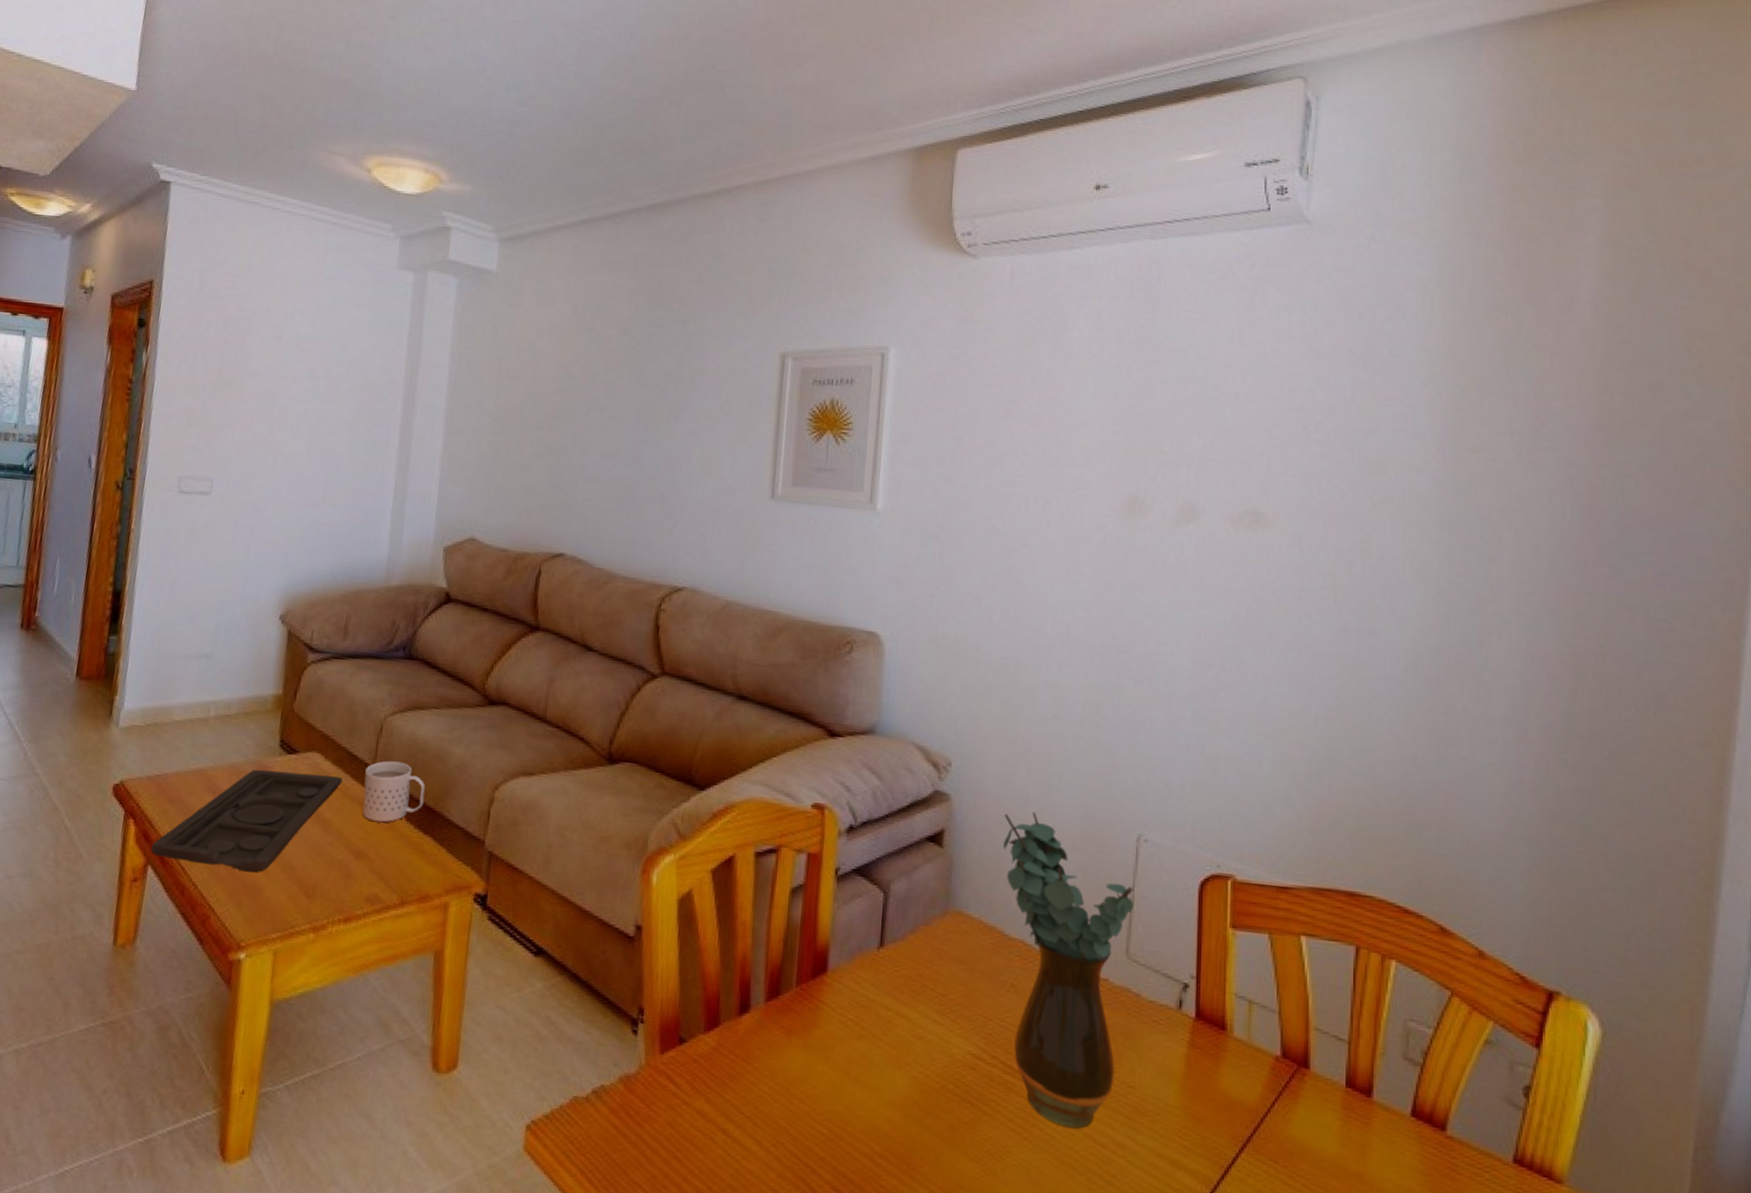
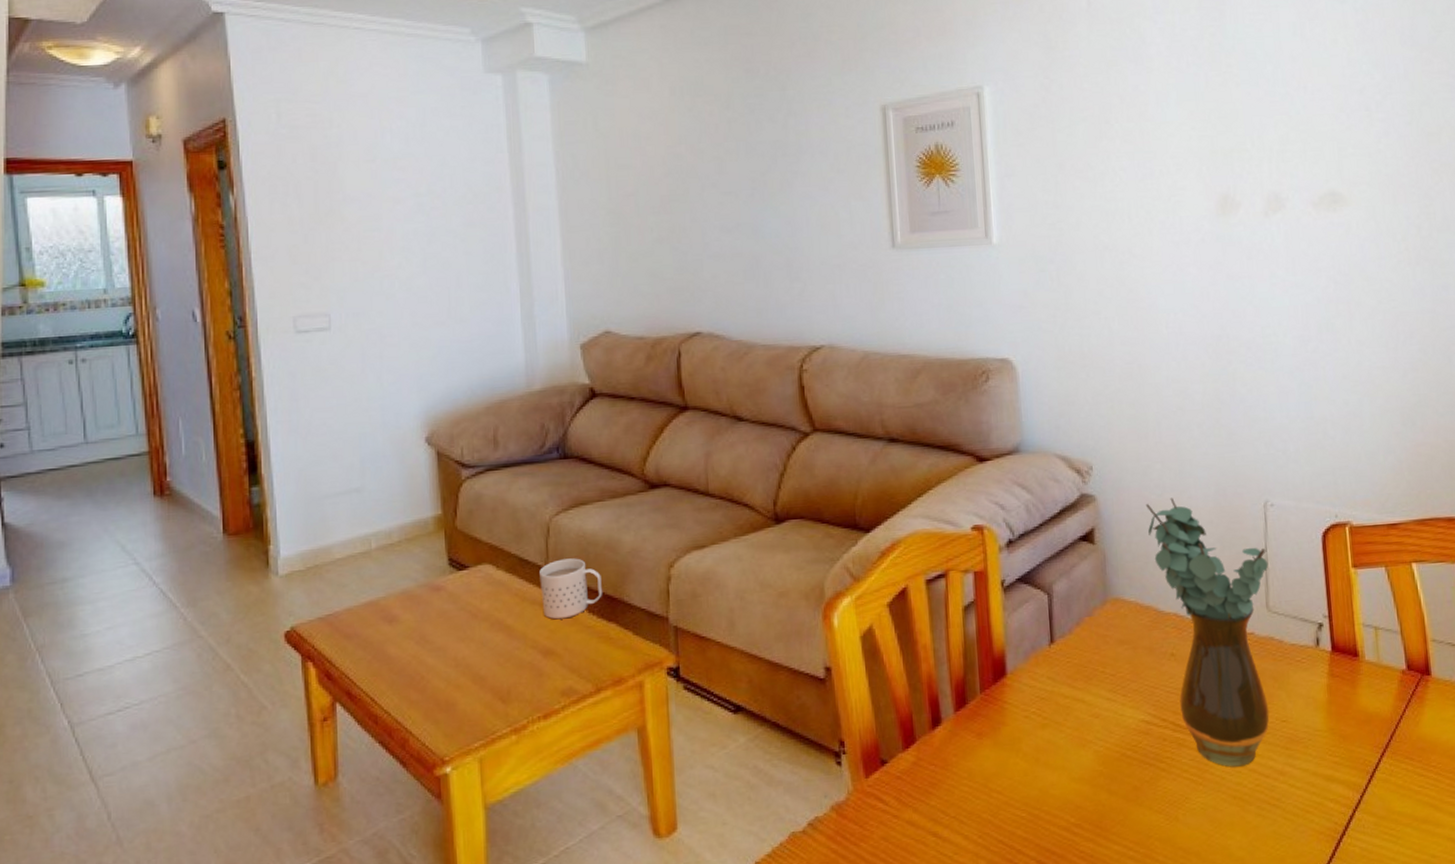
decorative tray: present [151,769,343,873] -> none [336,582,518,693]

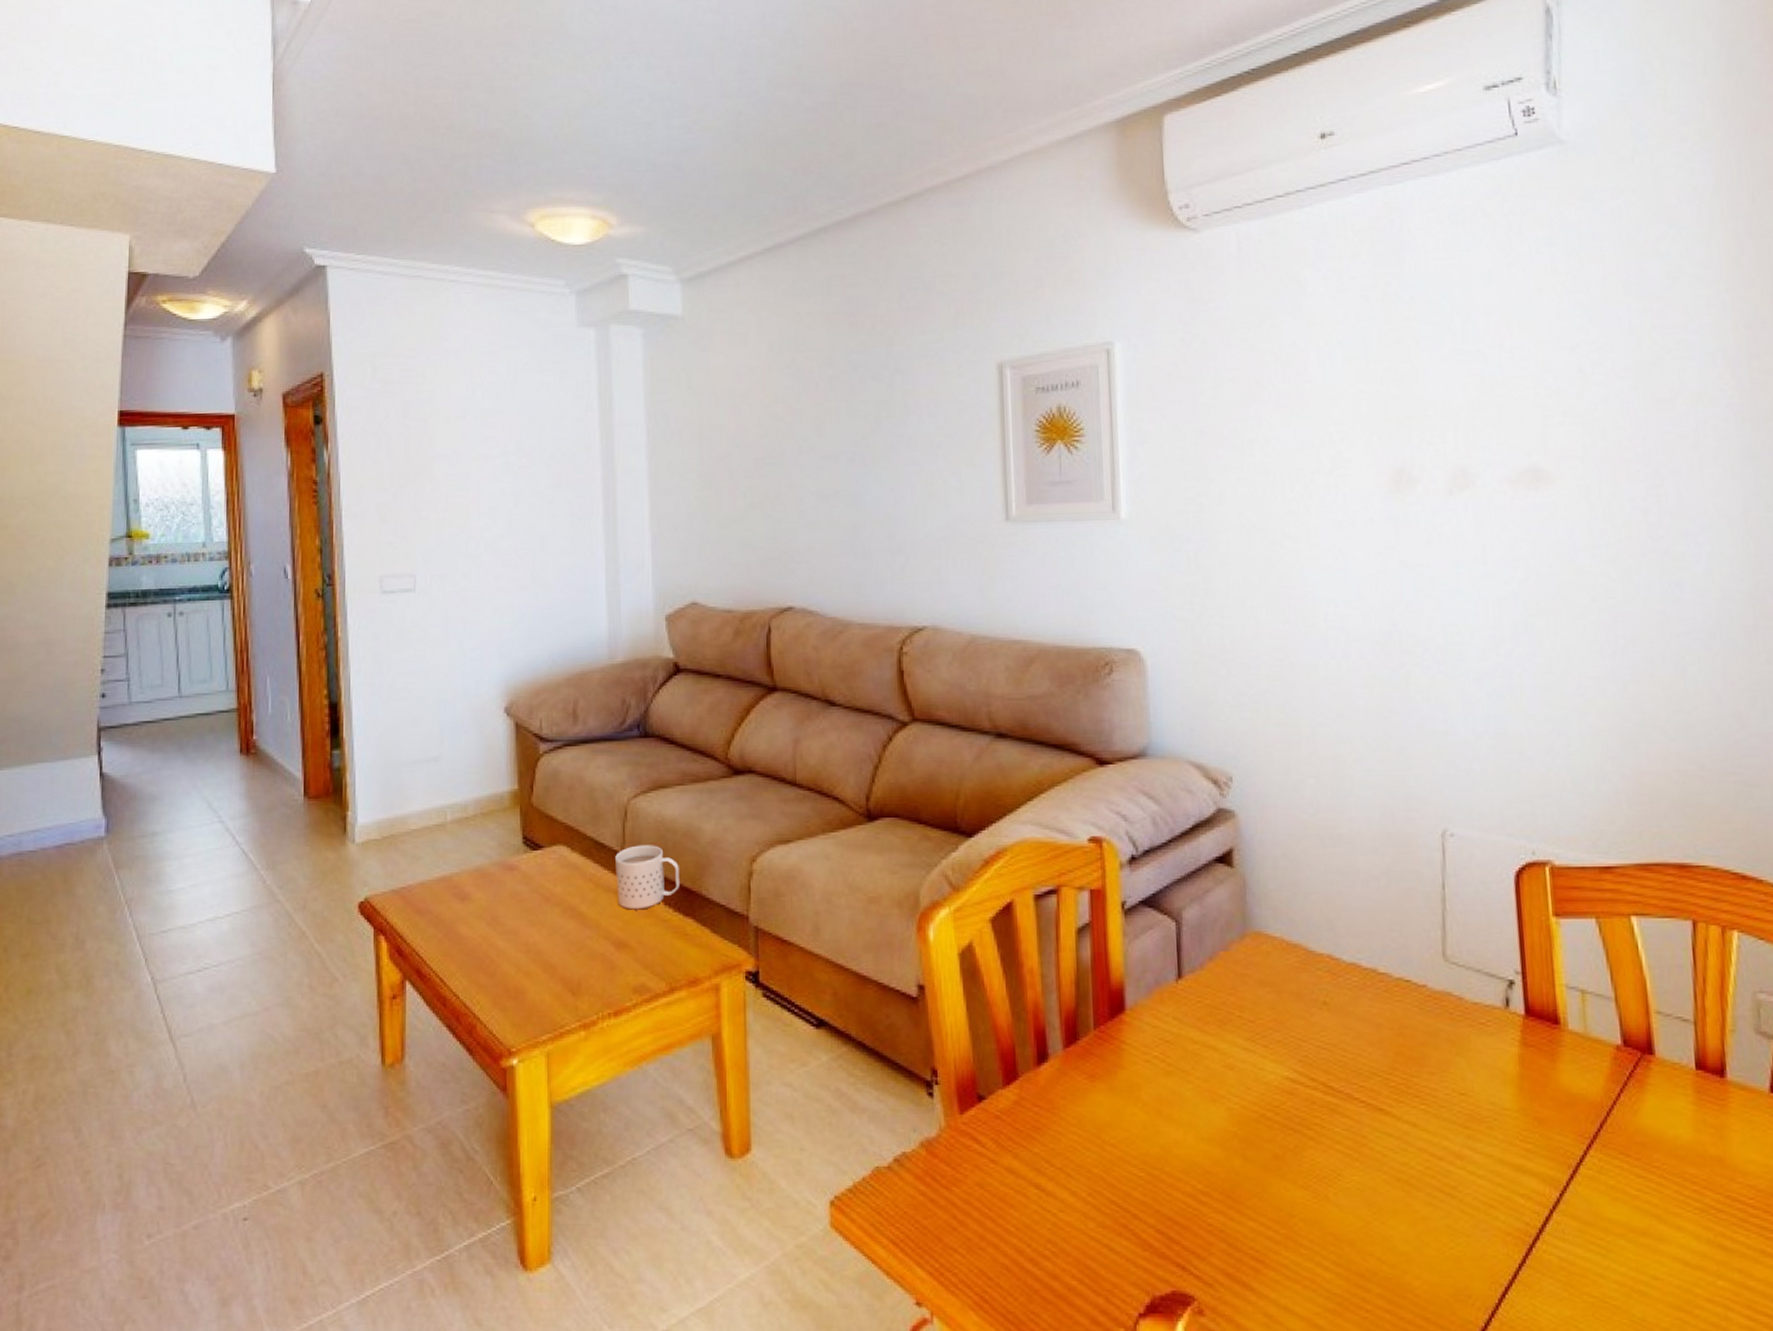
vase: present [1145,497,1270,767] -> none [1295,819,1446,1143]

